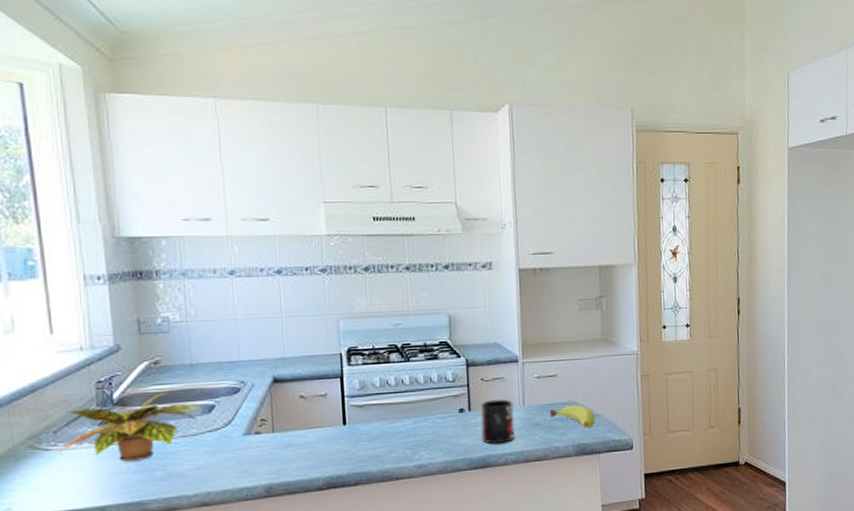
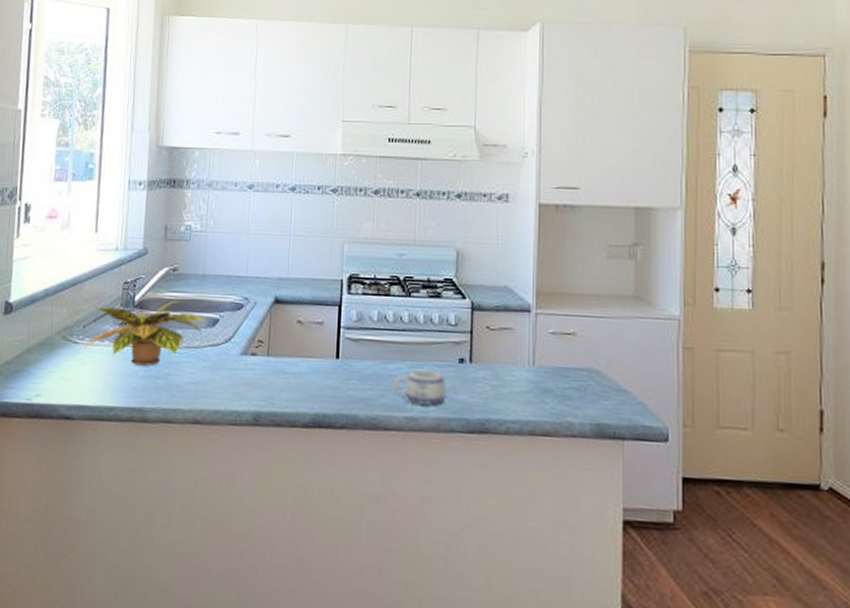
mug: none [401,422,450,454] -> present [393,369,446,407]
mug: present [480,399,515,445] -> none [481,352,521,408]
fruit: present [550,404,595,428] -> none [565,372,621,405]

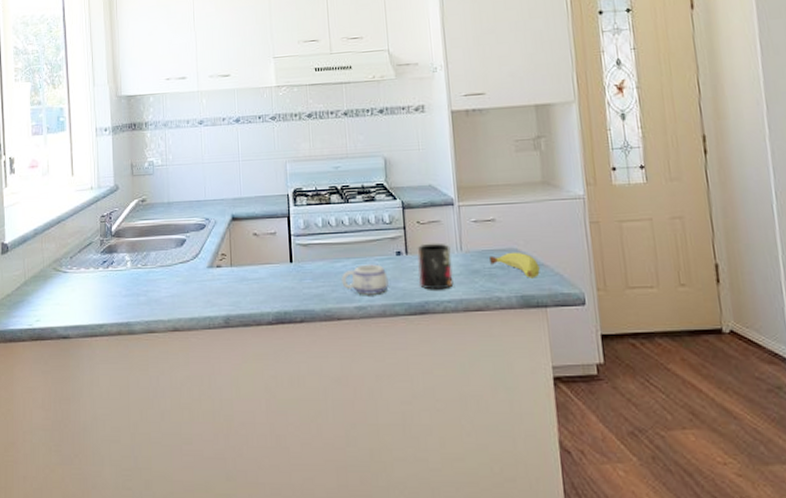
plant: present [83,300,209,366] -> none [72,227,177,286]
mug: none [481,352,521,408] -> present [417,243,454,290]
fruit: none [565,372,621,405] -> present [490,252,540,278]

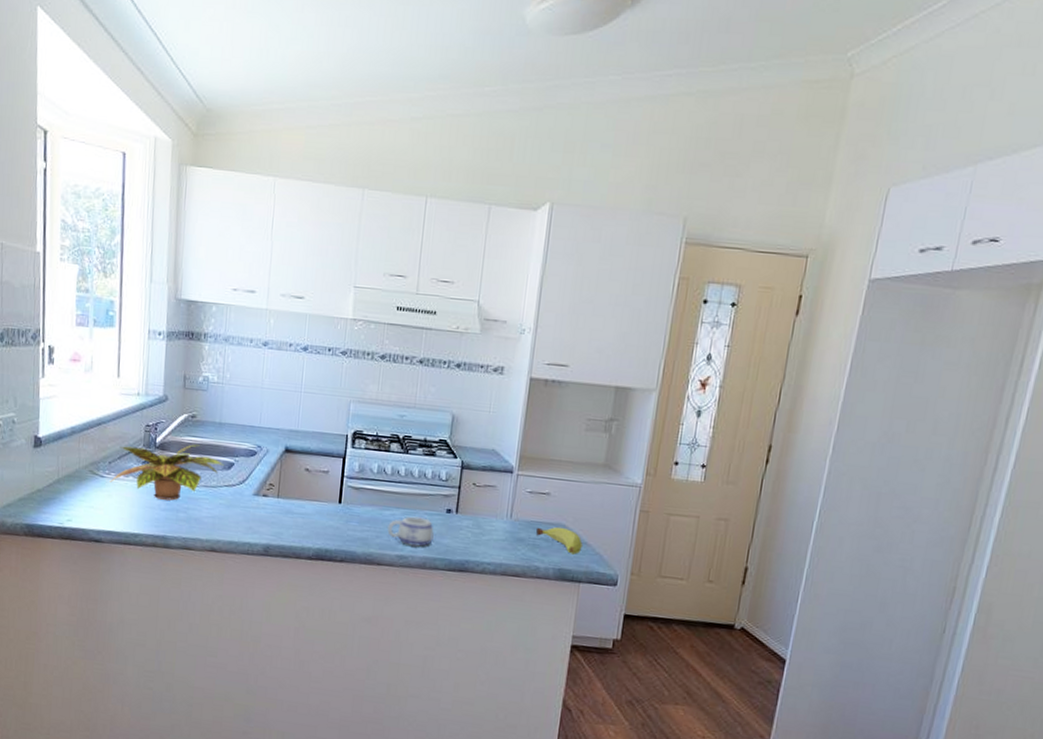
plant: none [72,227,177,286] -> present [109,444,225,501]
mug: present [417,243,454,290] -> none [463,505,501,552]

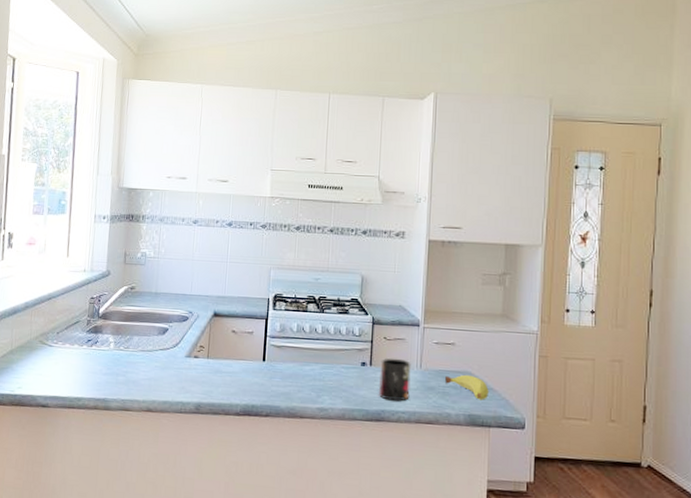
plant: present [109,444,225,501] -> none [57,313,160,365]
mug: present [387,515,434,547] -> none [308,370,351,400]
mug: none [463,505,501,552] -> present [378,357,411,402]

